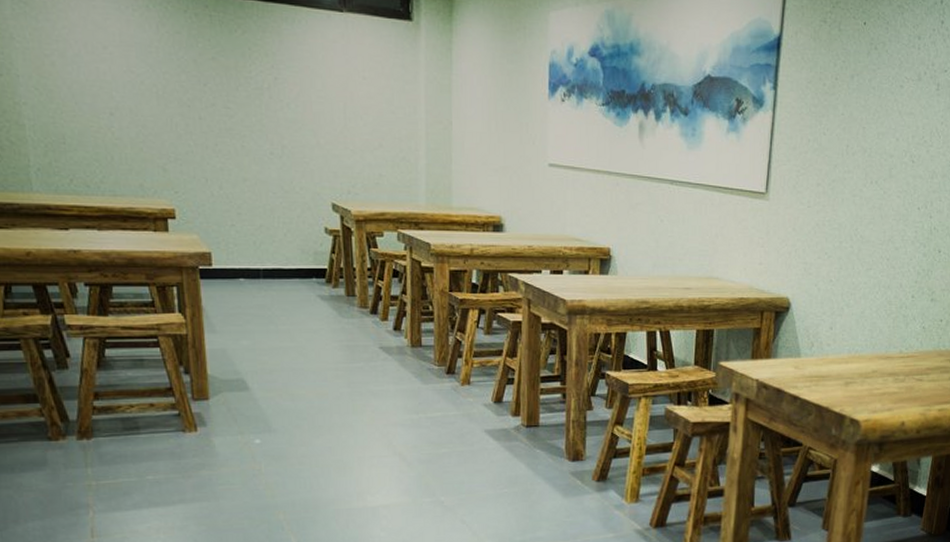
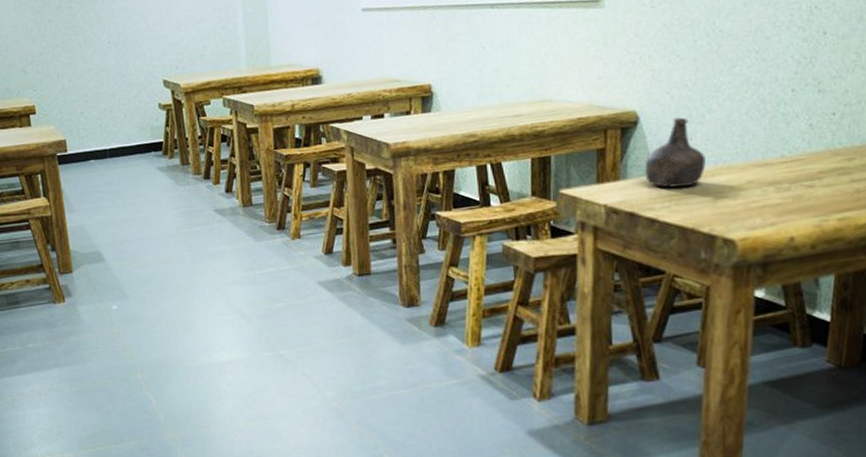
bottle: none [791,308,842,371] -> present [644,117,706,188]

